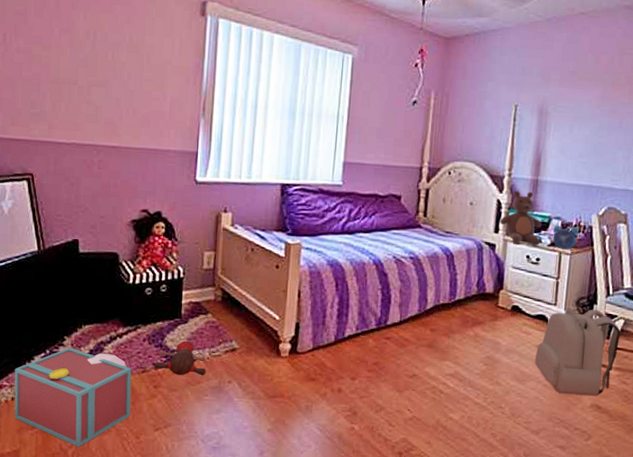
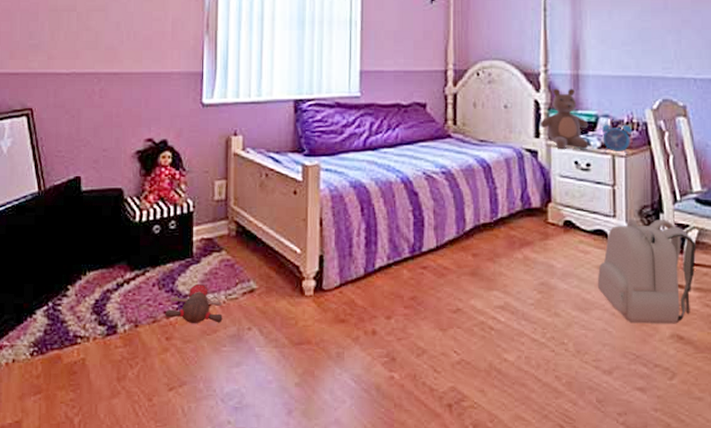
toy box: present [14,347,132,447] -> none [15,298,142,414]

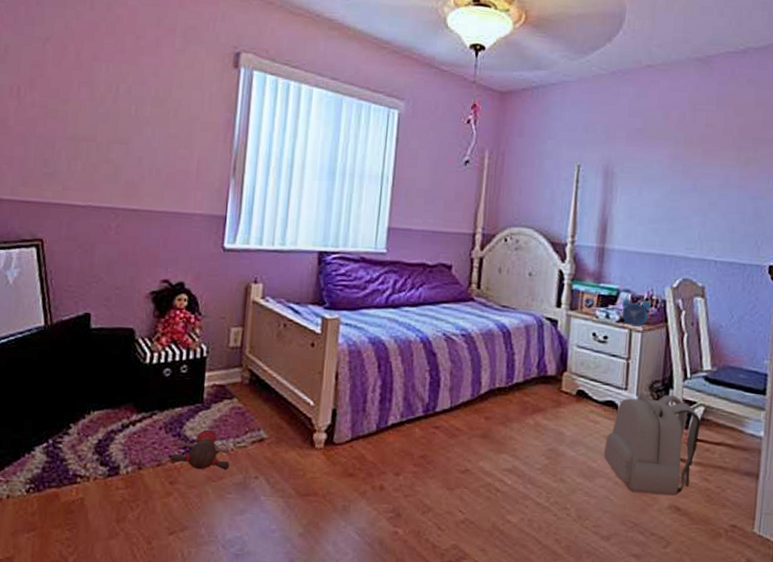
teddy bear: present [540,88,589,149] -> none [562,259,610,322]

